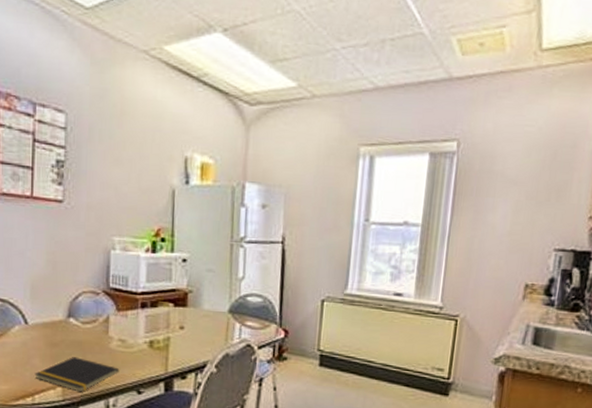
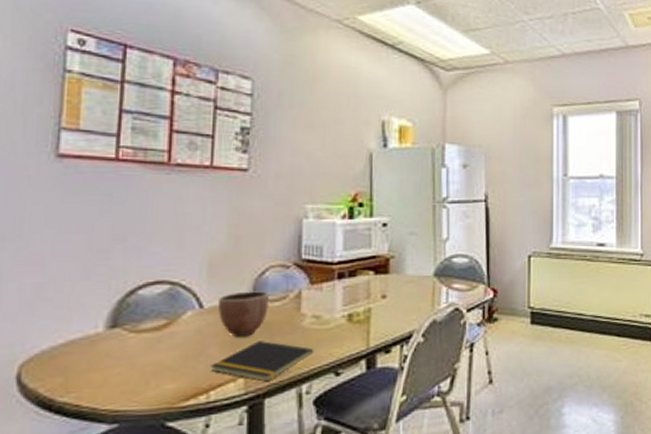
decorative bowl: none [40,312,82,353] -> present [218,291,269,338]

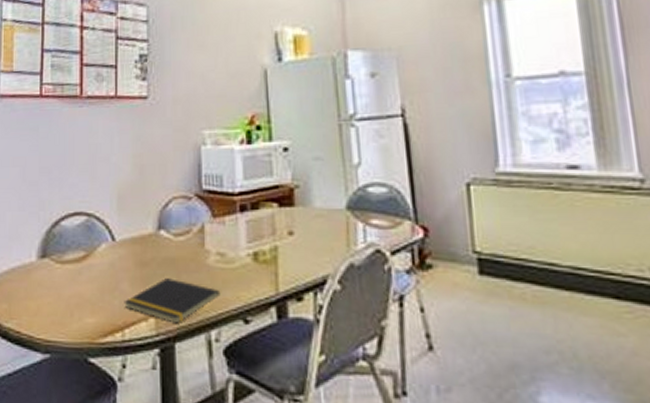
decorative bowl: present [218,291,269,338] -> none [128,224,174,273]

